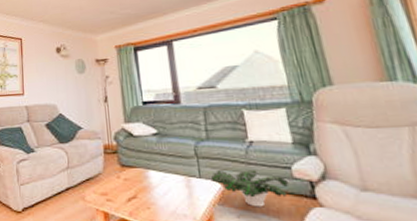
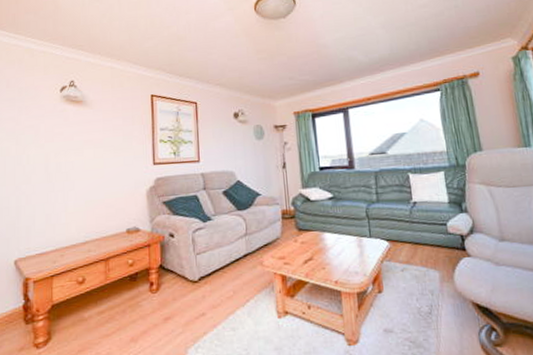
potted plant: present [211,170,289,207] -> none [380,228,445,261]

